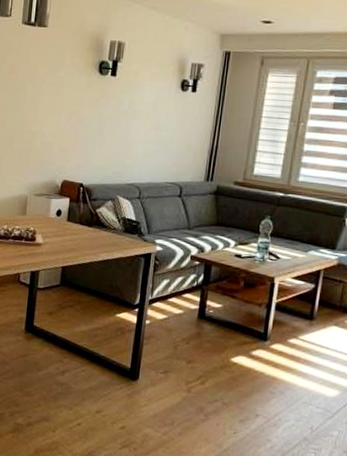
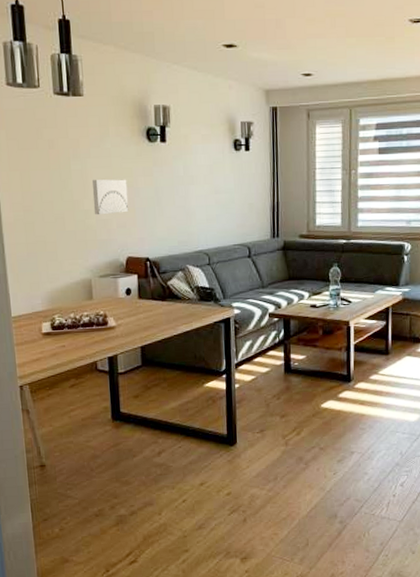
wall art: none [40,105,74,139] -> present [92,179,129,215]

